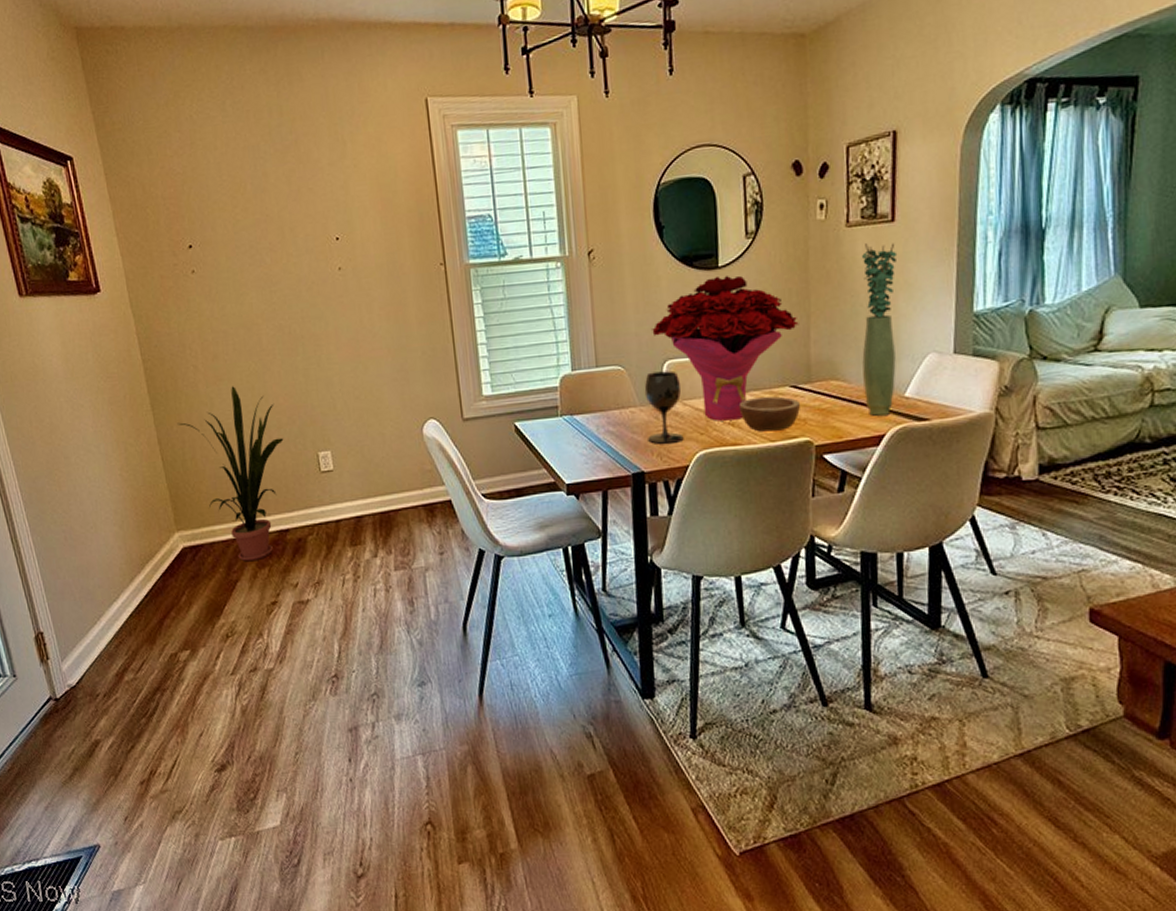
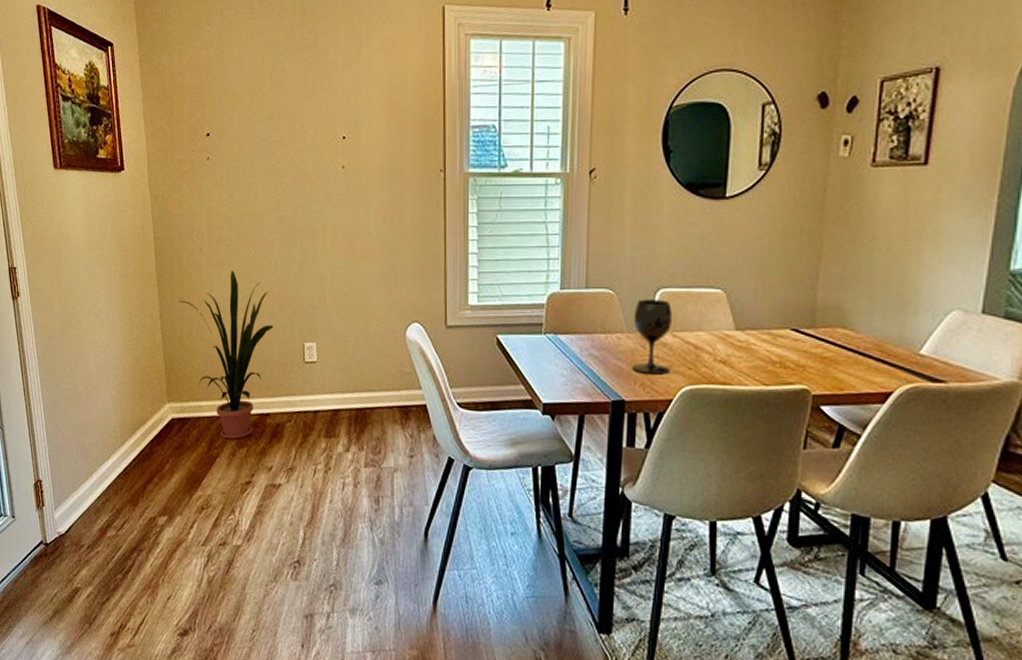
flower bouquet: present [650,275,799,421] -> none [646,206,808,358]
bowl: present [738,396,800,432] -> none [732,337,800,375]
vase: present [862,243,898,416] -> none [873,186,927,372]

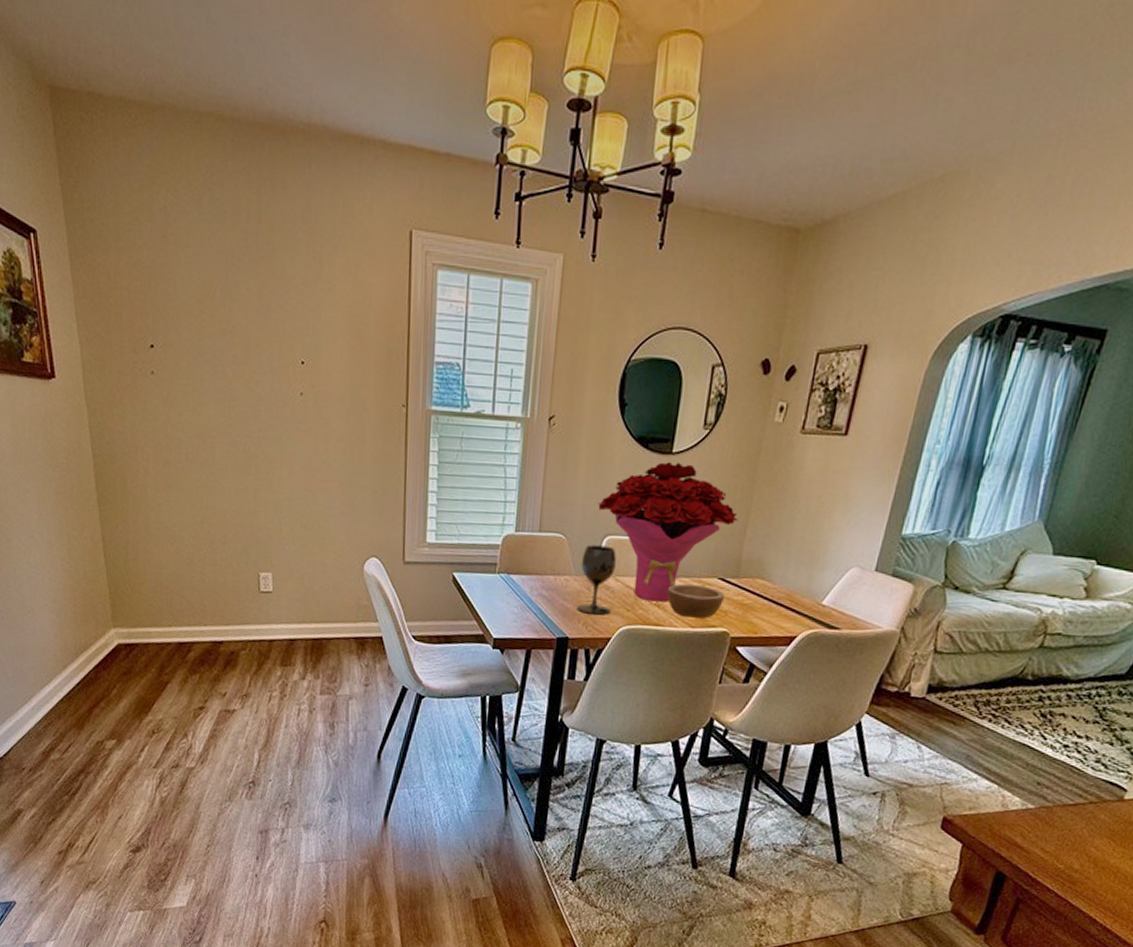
house plant: present [179,271,274,440] -> none [122,495,227,667]
flower bouquet: none [646,206,808,358] -> present [597,461,738,602]
bowl: none [732,337,800,375] -> present [666,584,724,619]

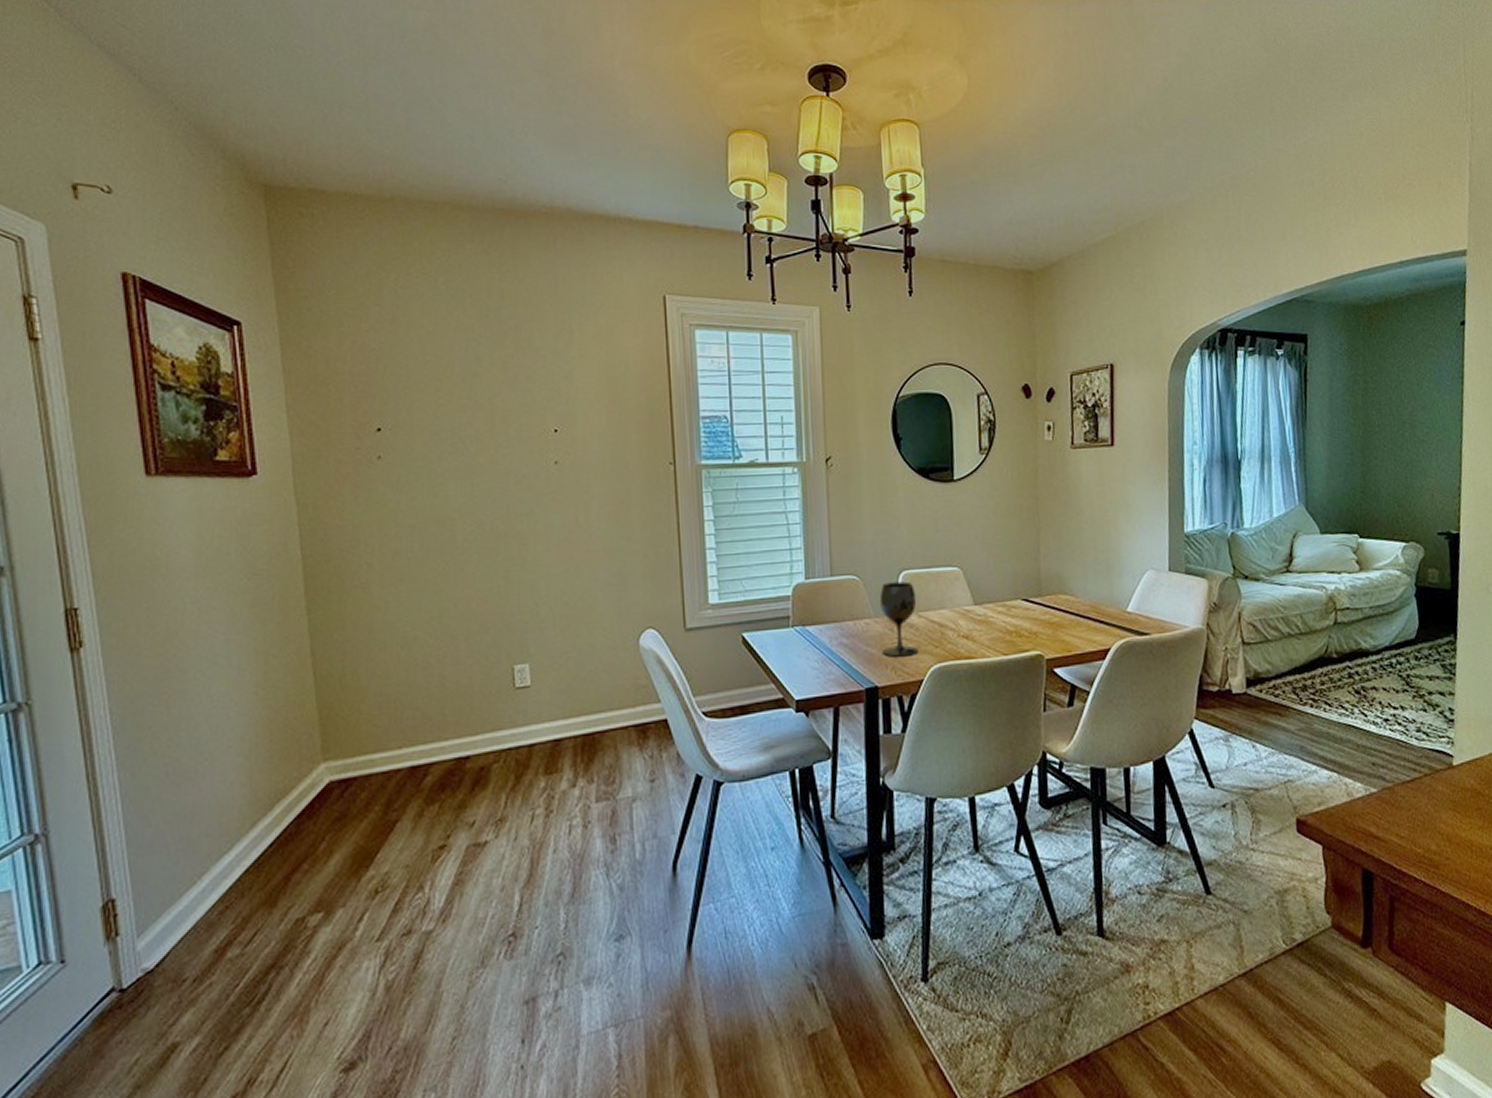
flower bouquet: present [597,461,738,602] -> none [887,488,1030,634]
bowl: present [666,584,724,619] -> none [972,609,1031,645]

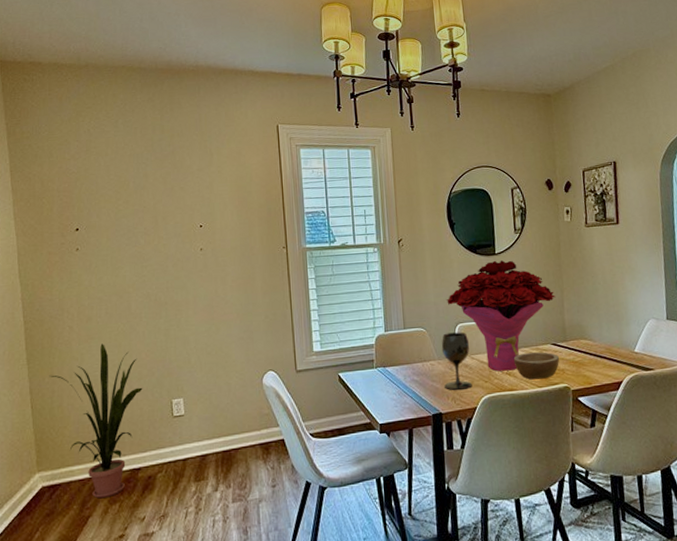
house plant: none [339,588,473,798] -> present [49,344,143,499]
flower bouquet: none [887,488,1030,634] -> present [445,259,556,372]
bowl: none [972,609,1031,645] -> present [513,352,559,380]

